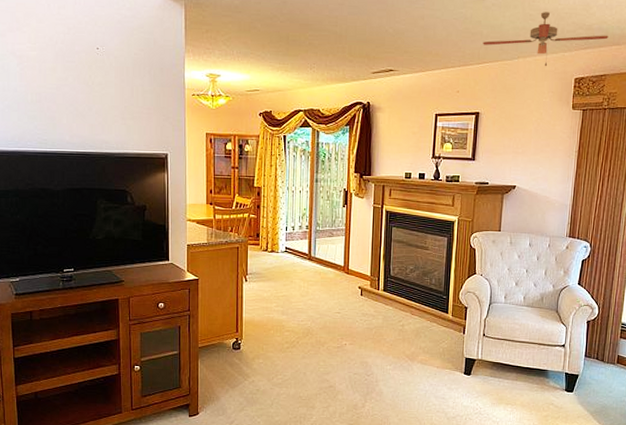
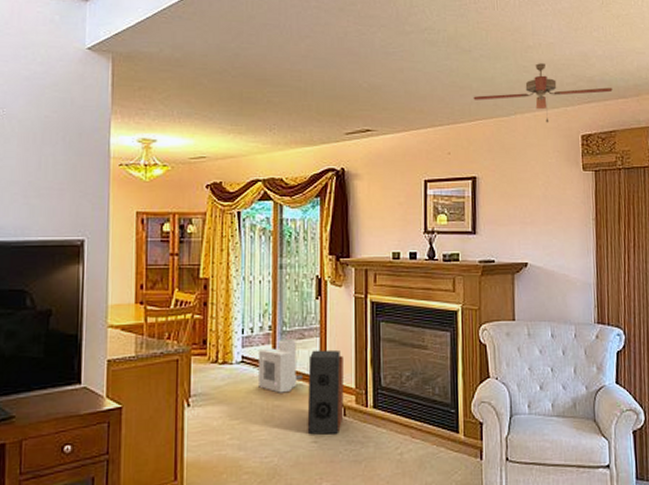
air purifier: none [298,237,332,276] -> present [259,339,304,393]
speaker: none [333,245,362,308] -> present [307,349,344,435]

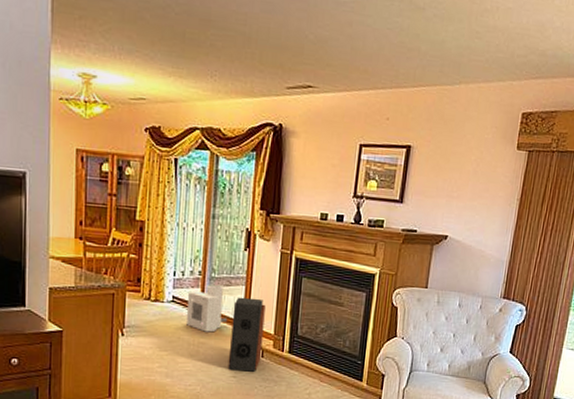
ceiling fan: present [473,63,613,123] -> none [420,29,563,97]

